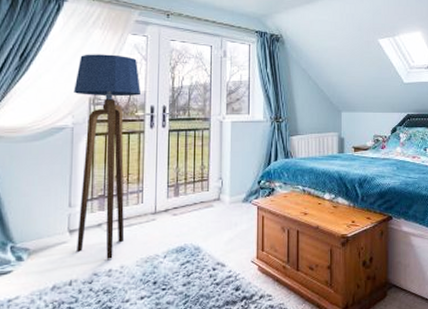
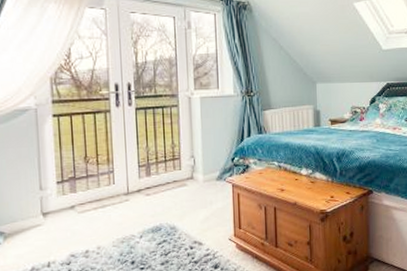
floor lamp: present [73,54,142,259] -> none [33,30,104,241]

